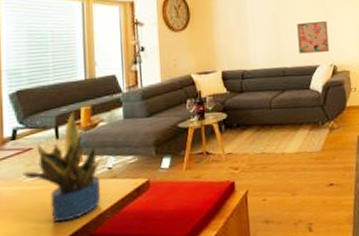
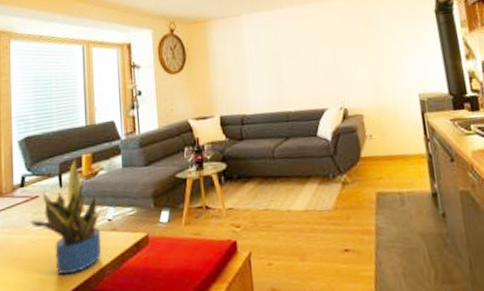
wall art: present [297,21,330,54] -> none [300,57,339,96]

